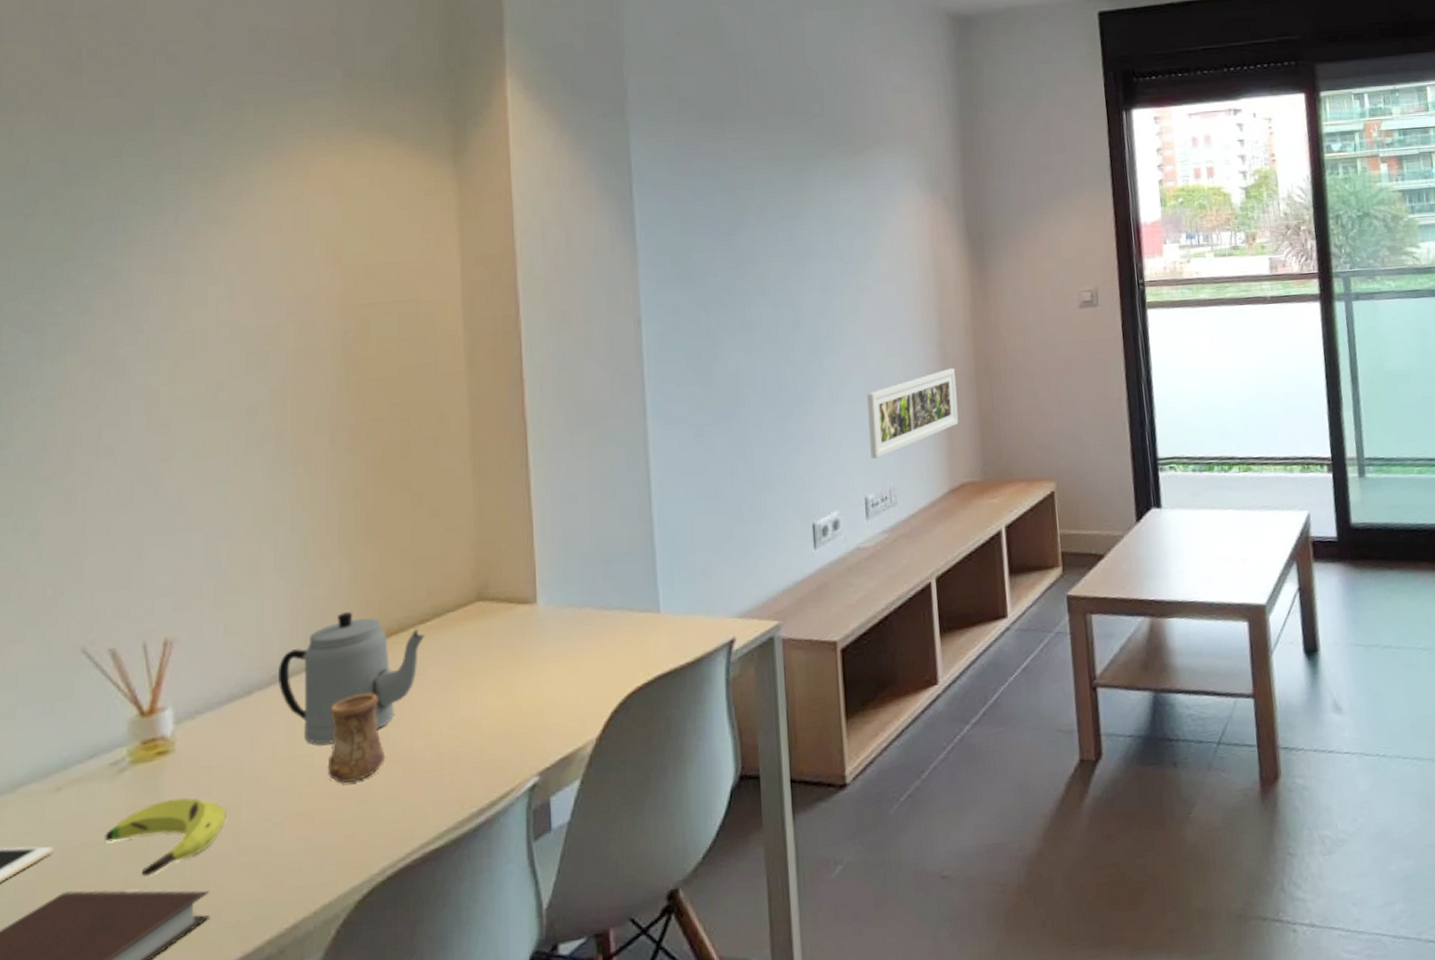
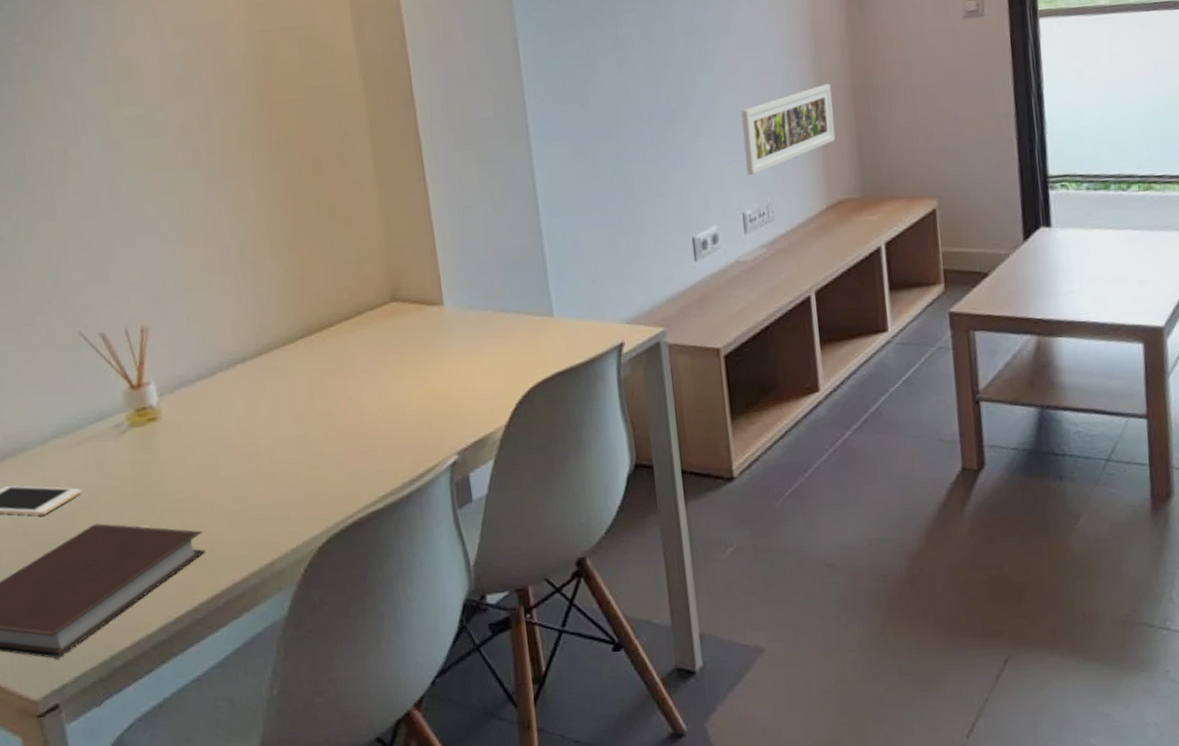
banana: present [105,797,226,877] -> none [118,456,208,516]
teapot: present [278,612,425,745] -> none [233,308,351,419]
cup: present [327,693,386,784] -> none [279,378,329,453]

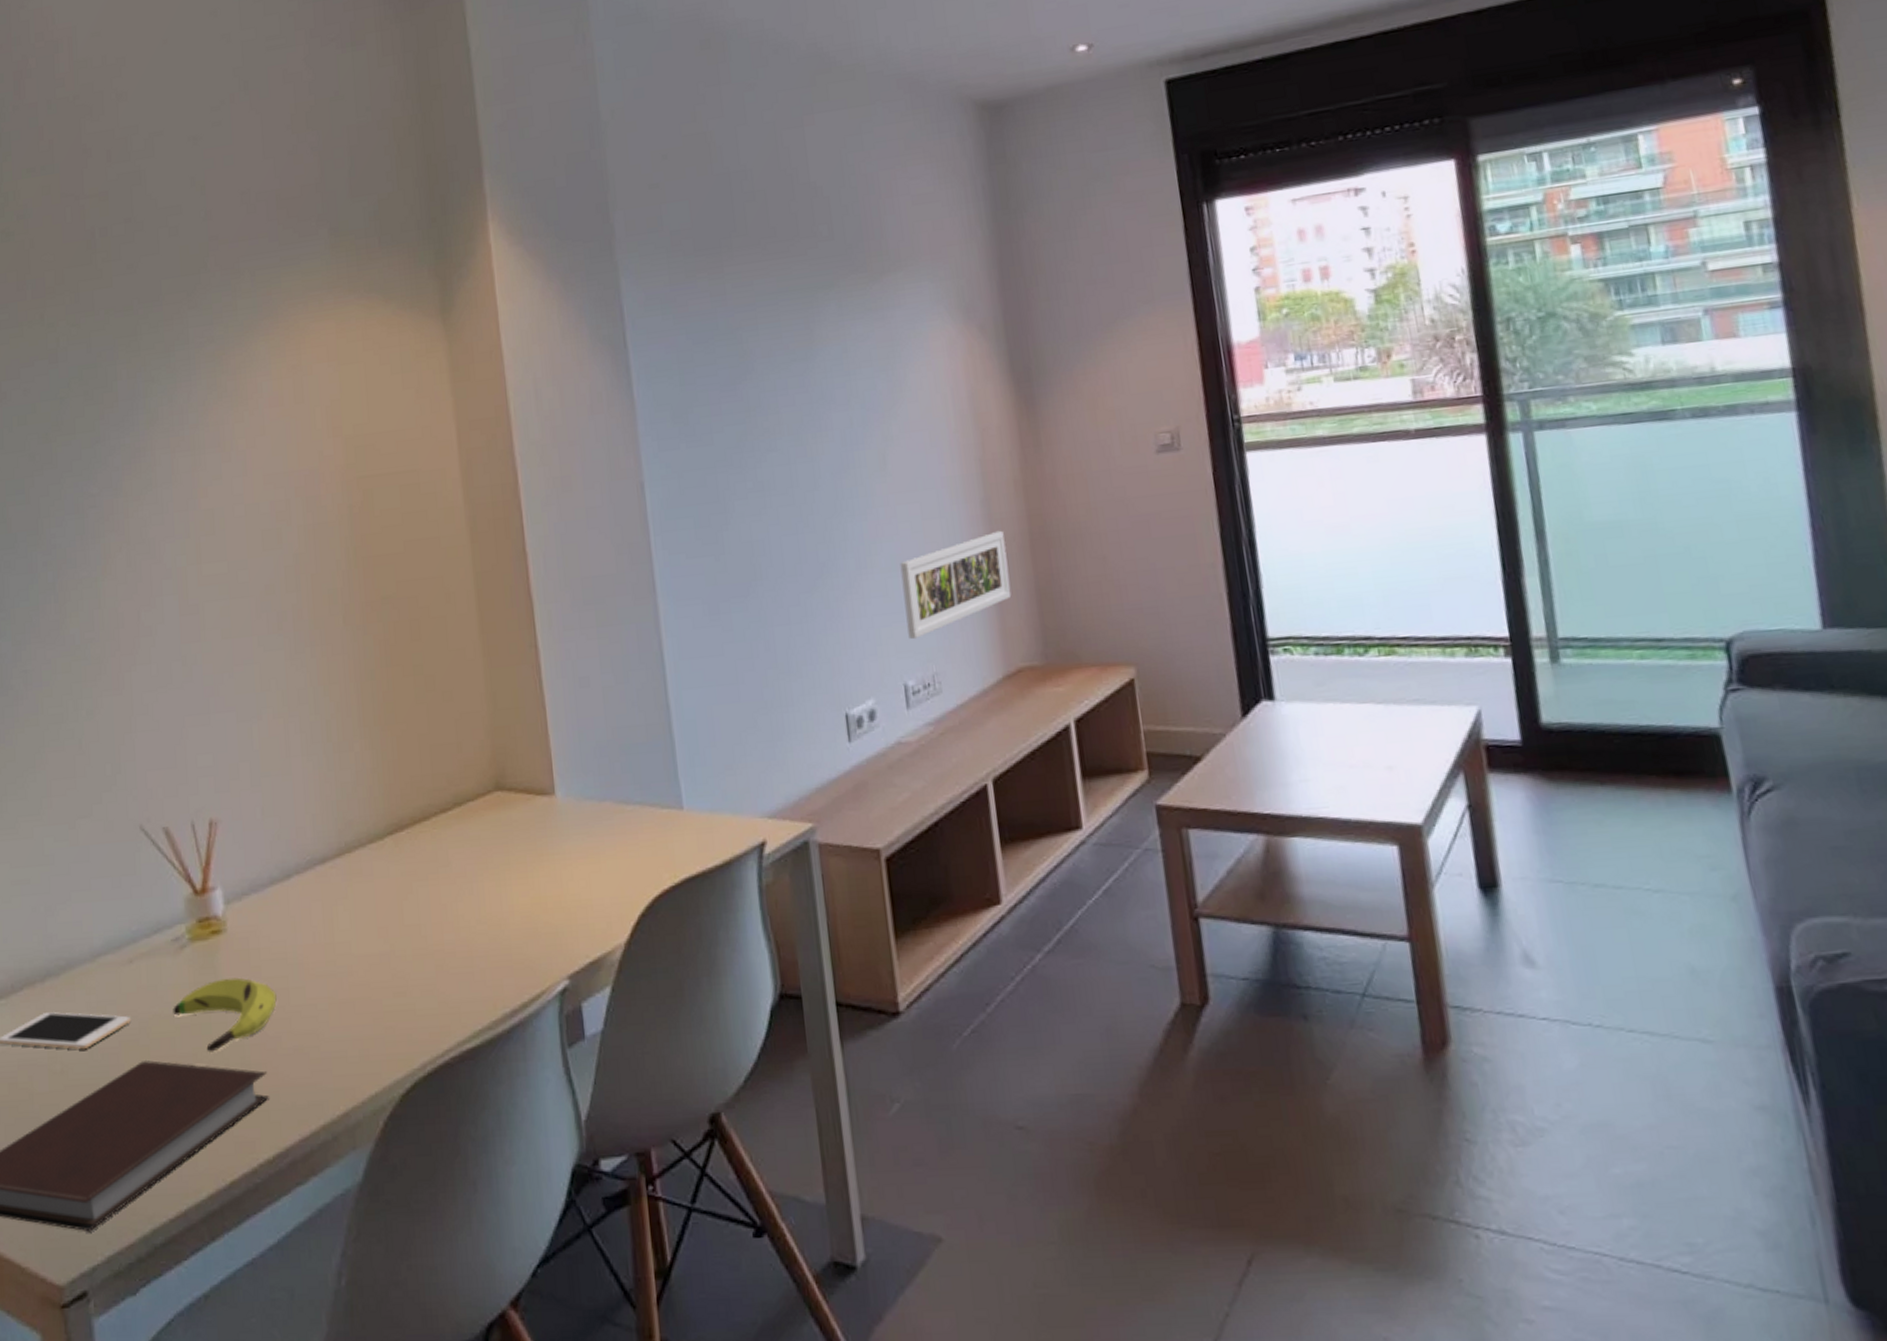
banana: none [118,456,208,516] -> present [173,977,277,1052]

